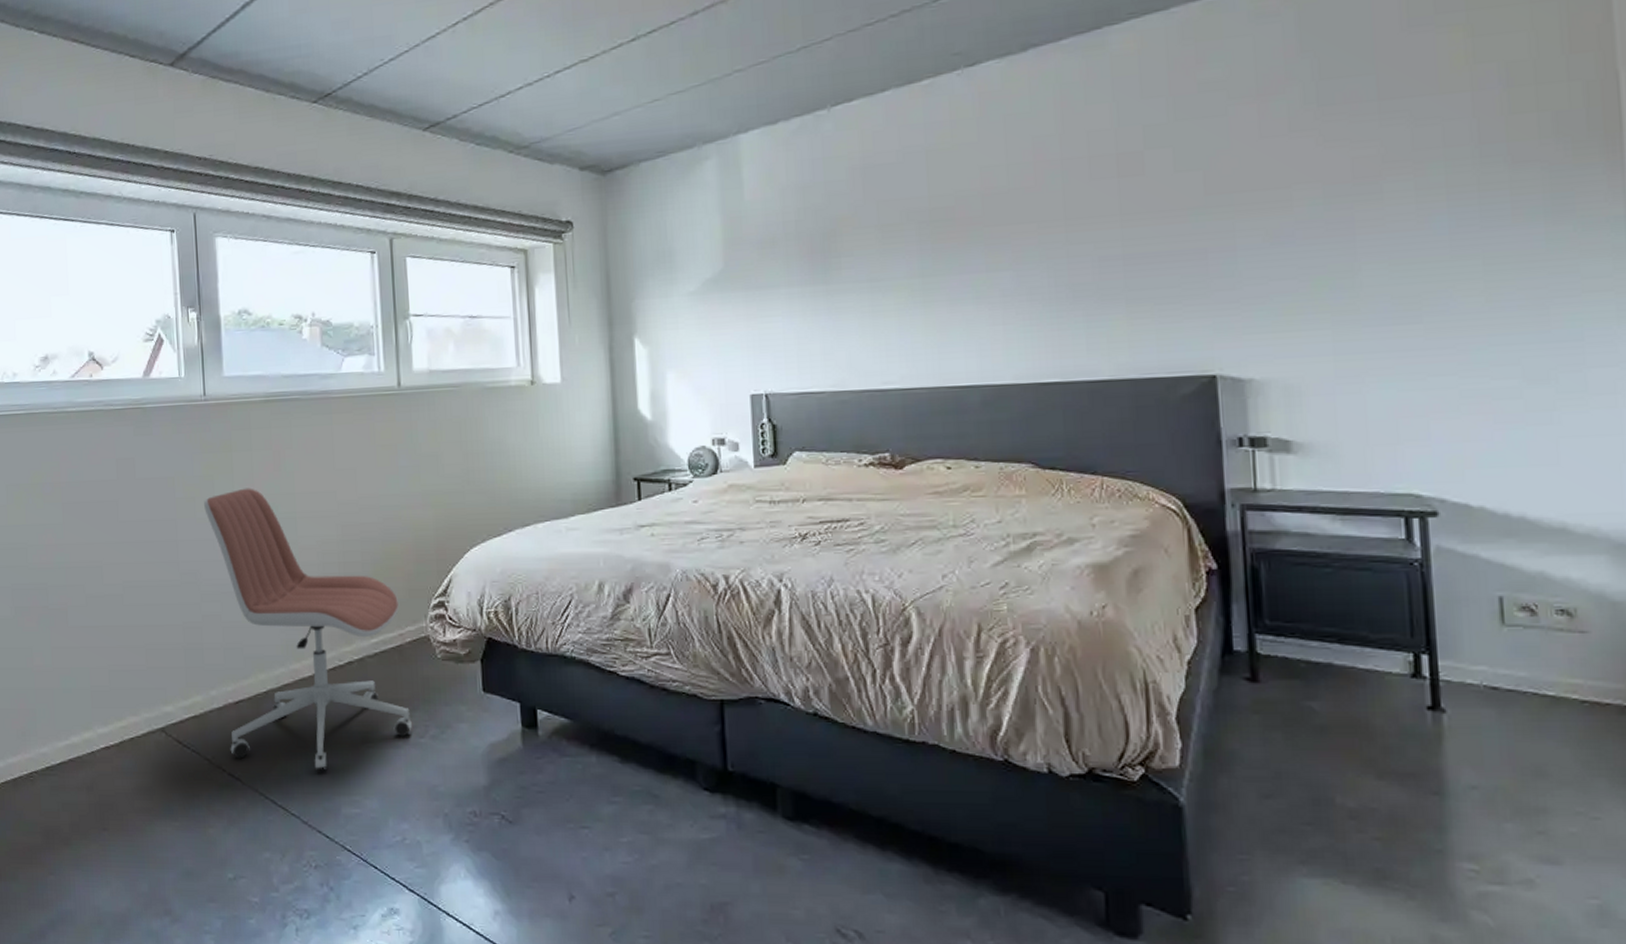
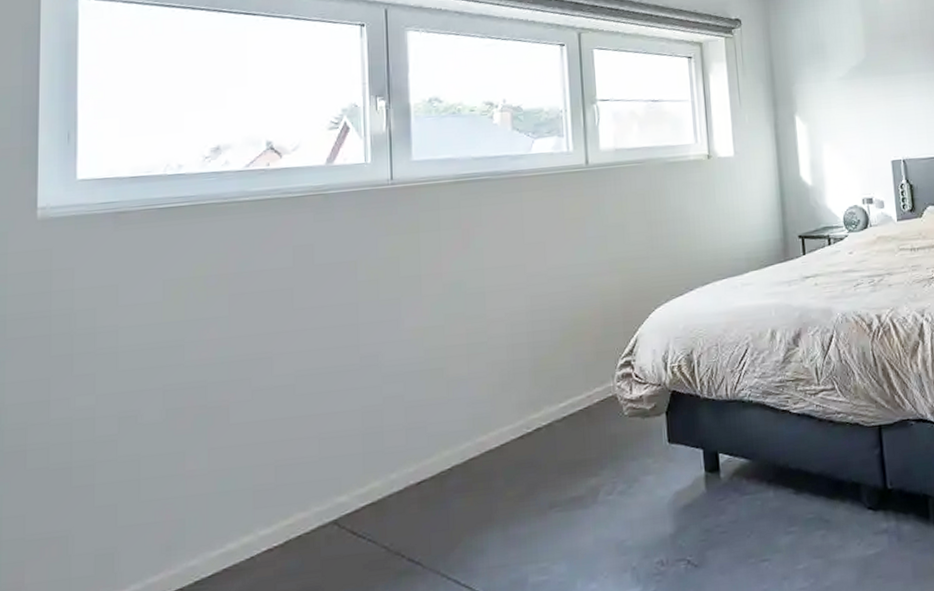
office chair: present [204,488,412,772] -> none [388,266,600,544]

